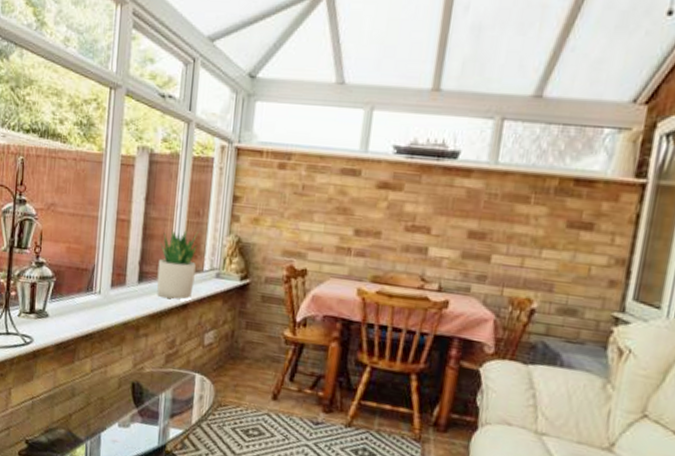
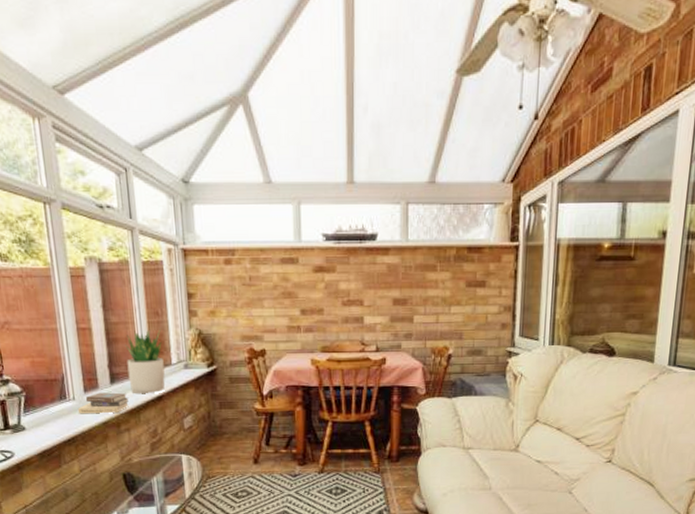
books: none [101,290,152,315] -> present [77,392,129,414]

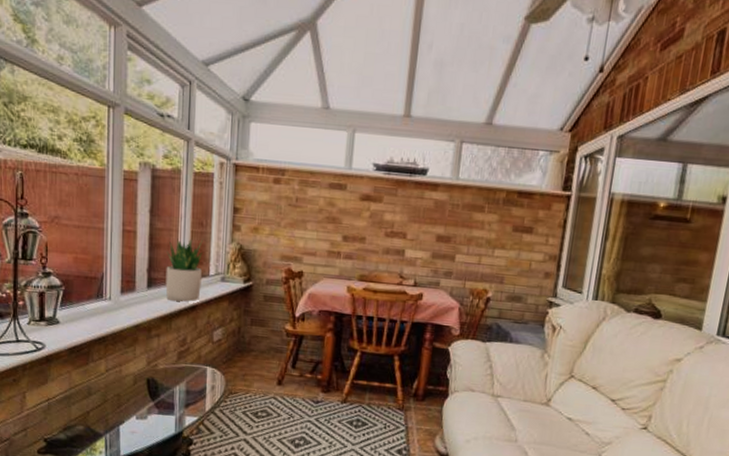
books: present [77,392,129,414] -> none [112,295,162,318]

